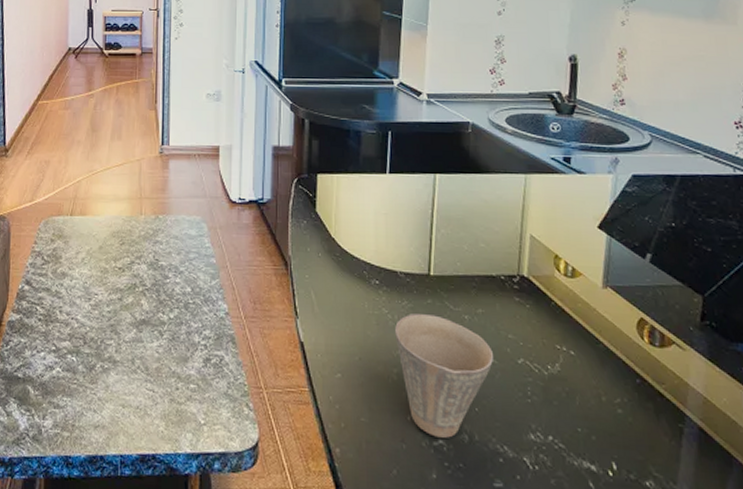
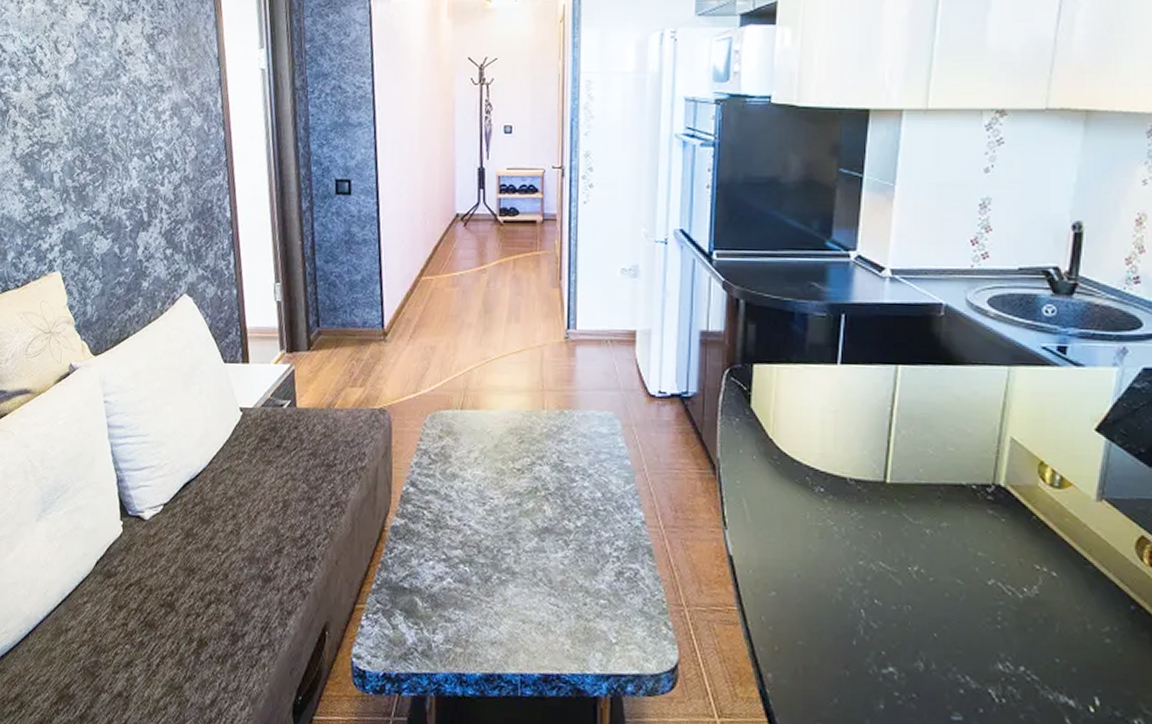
cup: present [395,314,494,438] -> none [842,526,959,666]

